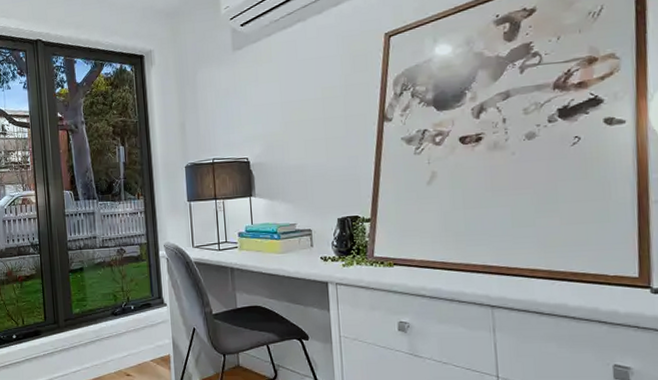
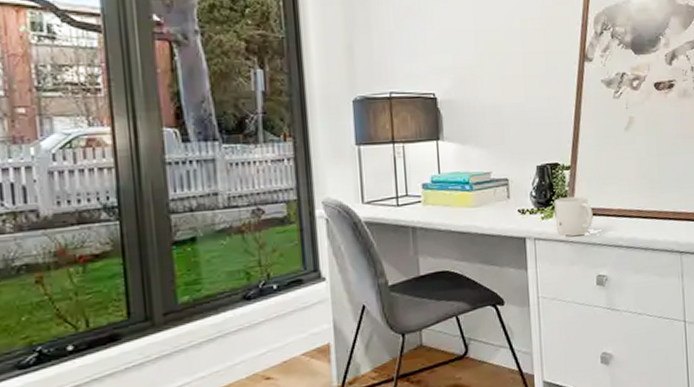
mug: none [354,246,394,284] -> present [554,196,593,237]

